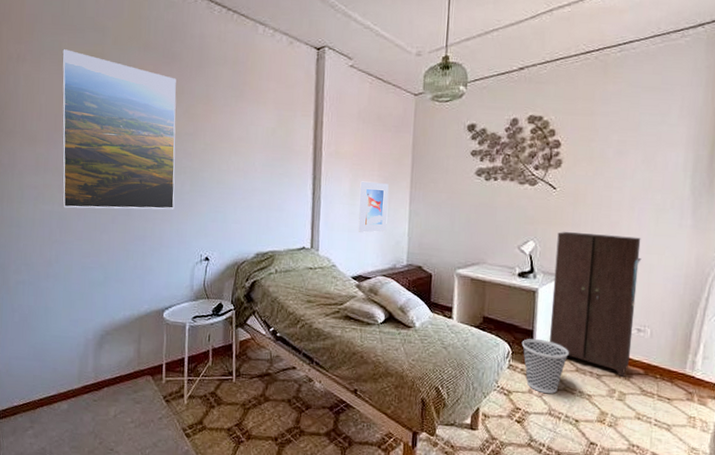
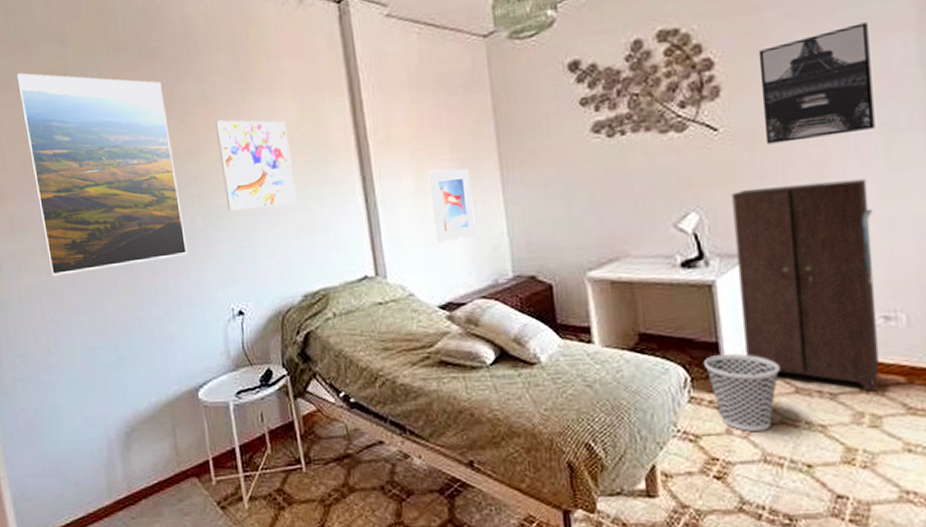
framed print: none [211,115,265,187] -> present [216,120,297,211]
wall art: none [585,137,658,207] -> present [758,22,875,144]

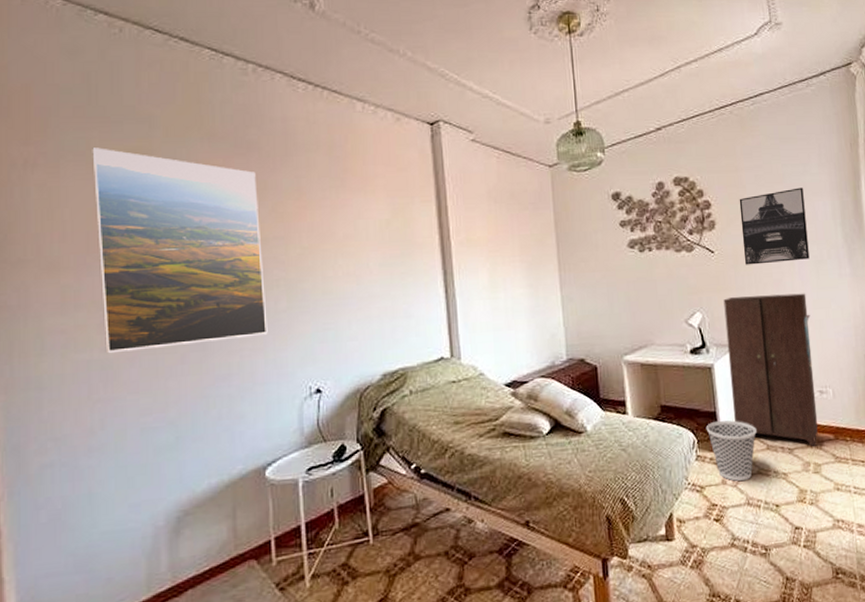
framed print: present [216,120,297,211] -> none [308,212,382,295]
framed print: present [428,168,476,243] -> none [500,269,538,330]

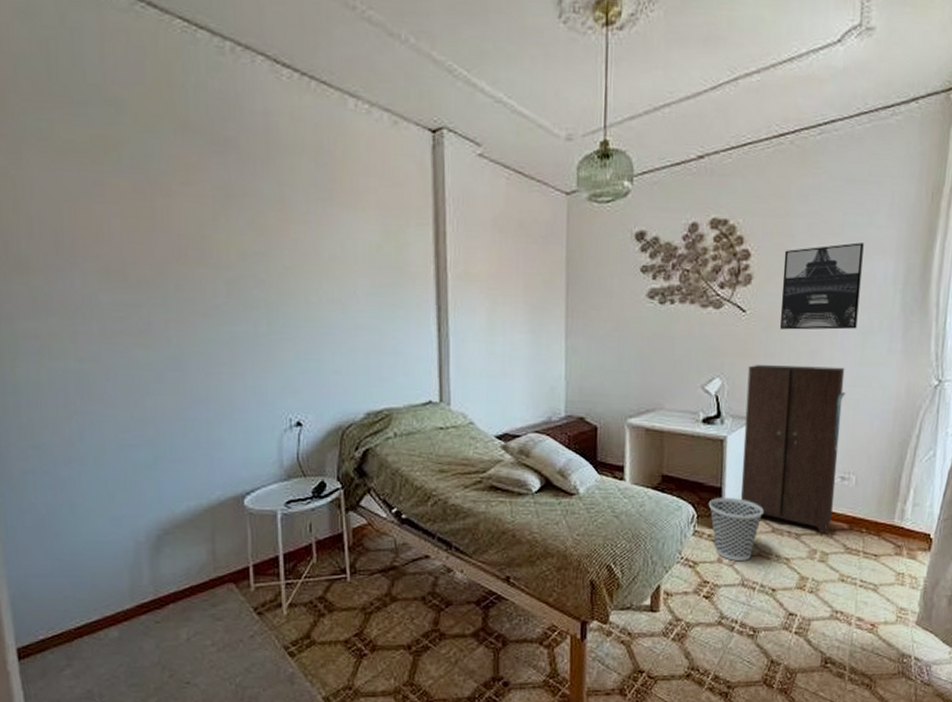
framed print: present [92,147,268,354] -> none [55,132,247,365]

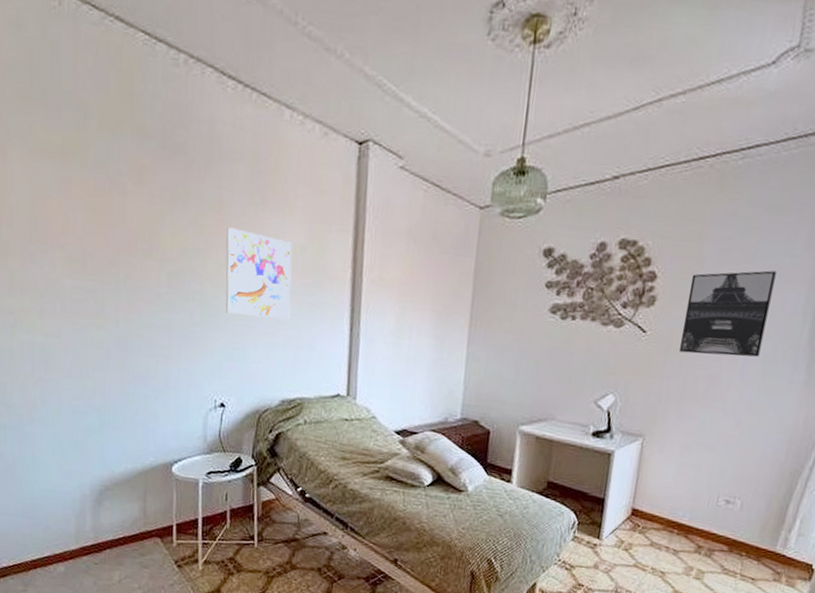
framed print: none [292,227,369,323] -> present [225,227,292,319]
wastebasket: present [708,497,764,561] -> none [590,507,644,570]
cabinet: present [741,365,846,534] -> none [623,384,742,553]

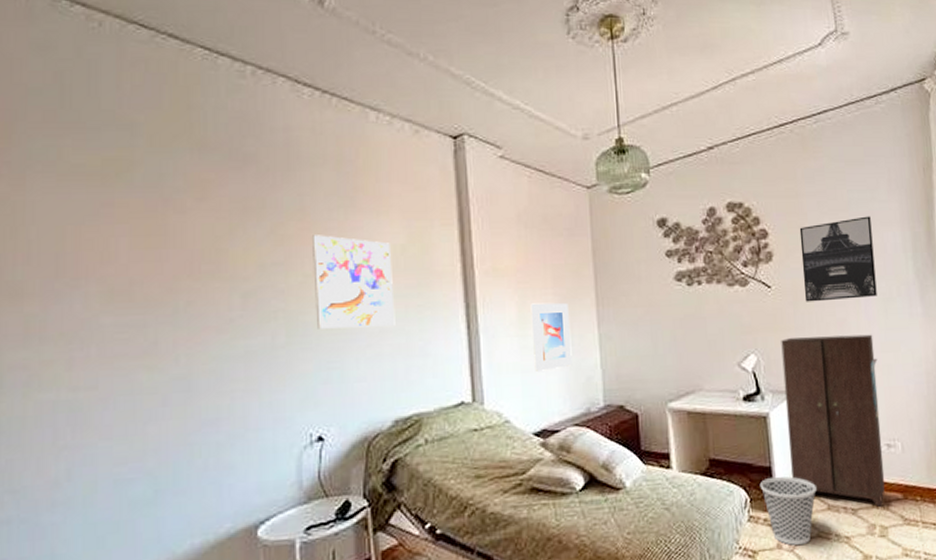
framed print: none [404,315,443,379] -> present [530,302,572,371]
wastebasket: none [590,507,644,570] -> present [759,476,817,545]
cabinet: none [623,384,742,553] -> present [781,334,886,507]

